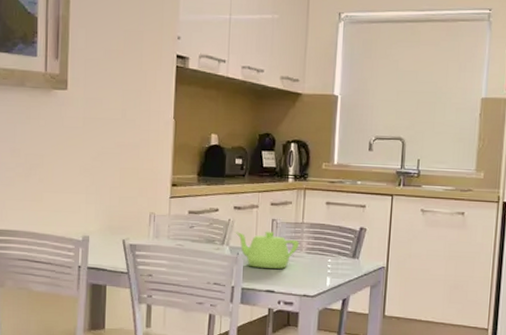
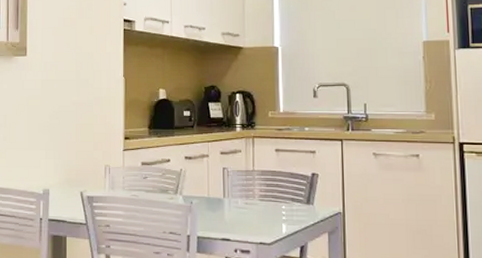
teapot: present [235,231,300,269] -> none [187,179,252,217]

